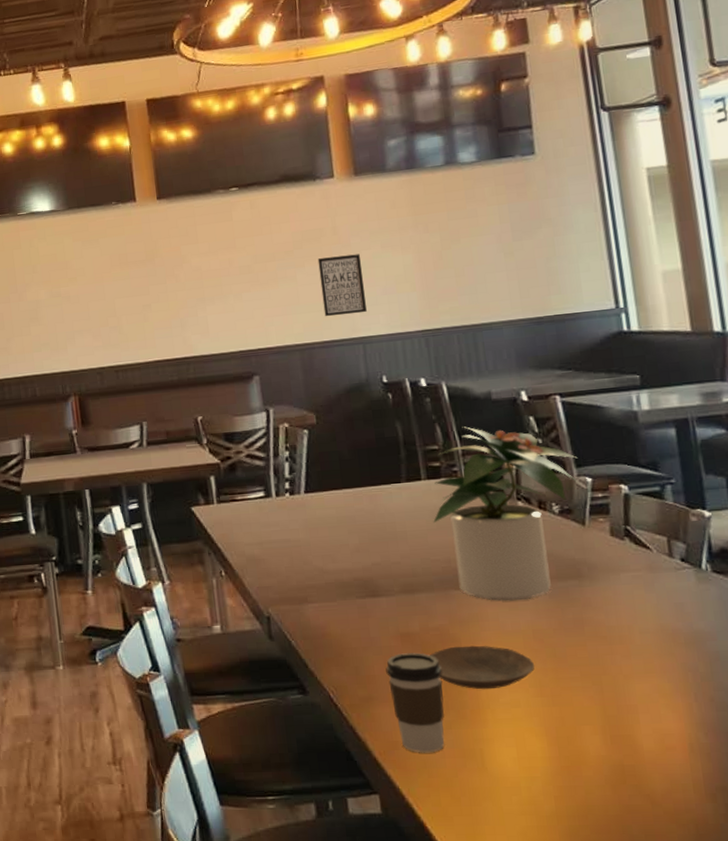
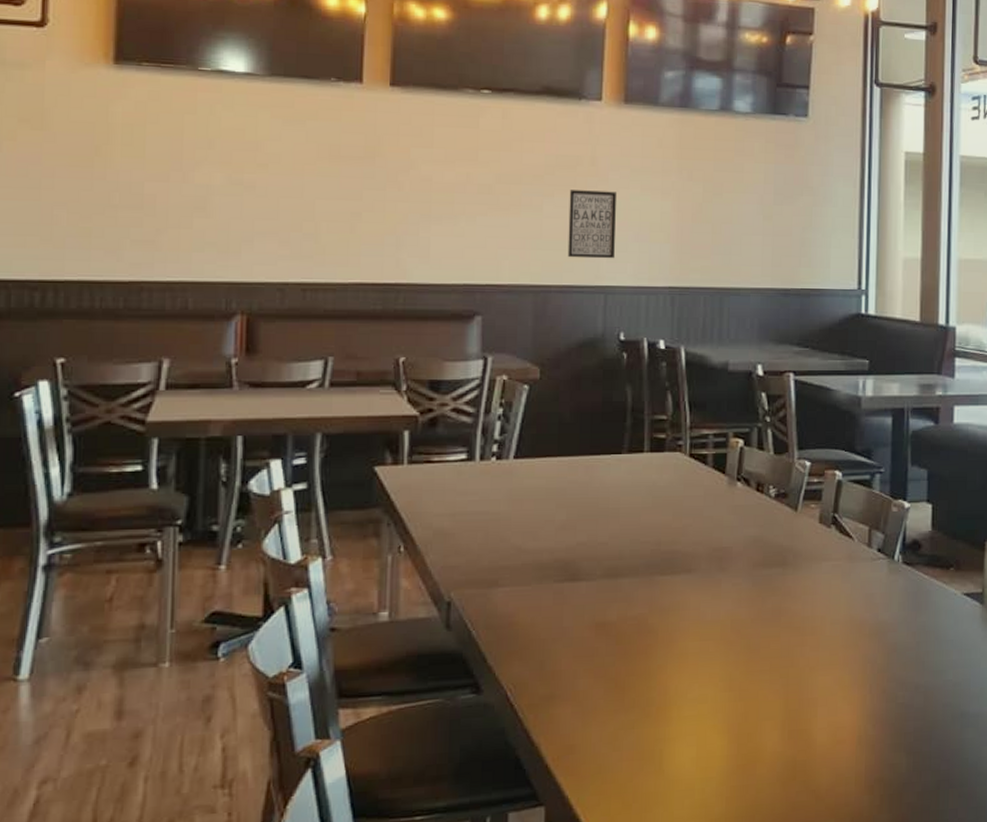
coffee cup: present [385,653,445,753] -> none [574,644,634,757]
plate: present [430,645,534,690] -> none [624,636,727,685]
potted plant: present [433,426,580,601] -> none [649,397,801,589]

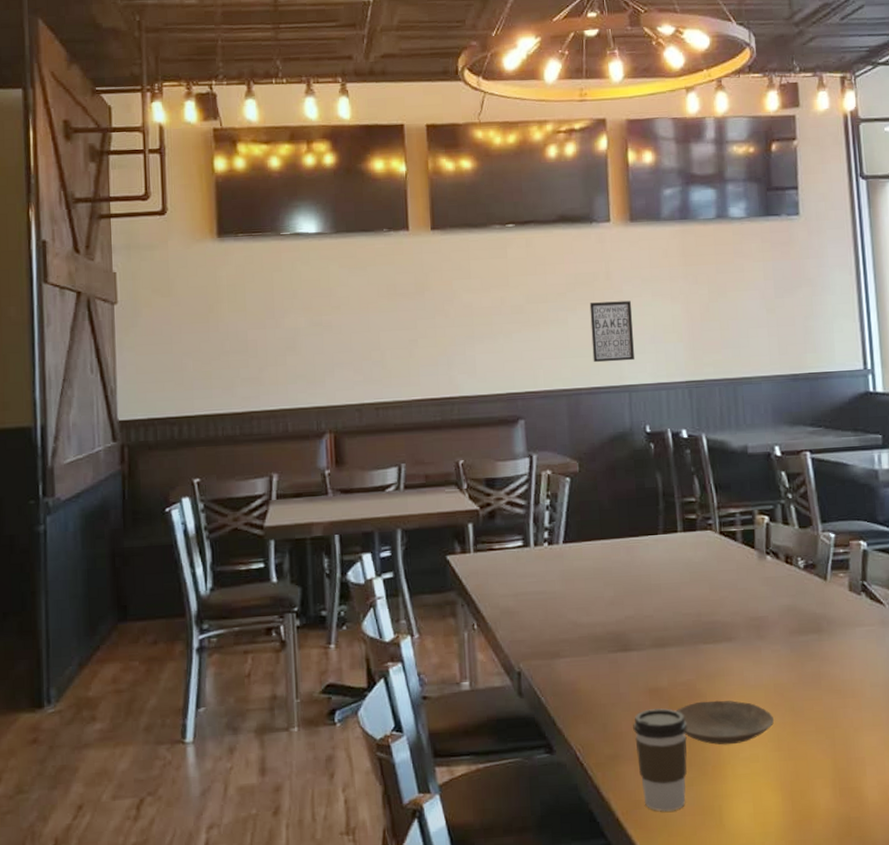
coffee cup: none [574,644,634,757] -> present [633,708,688,812]
plate: none [624,636,727,685] -> present [676,700,774,745]

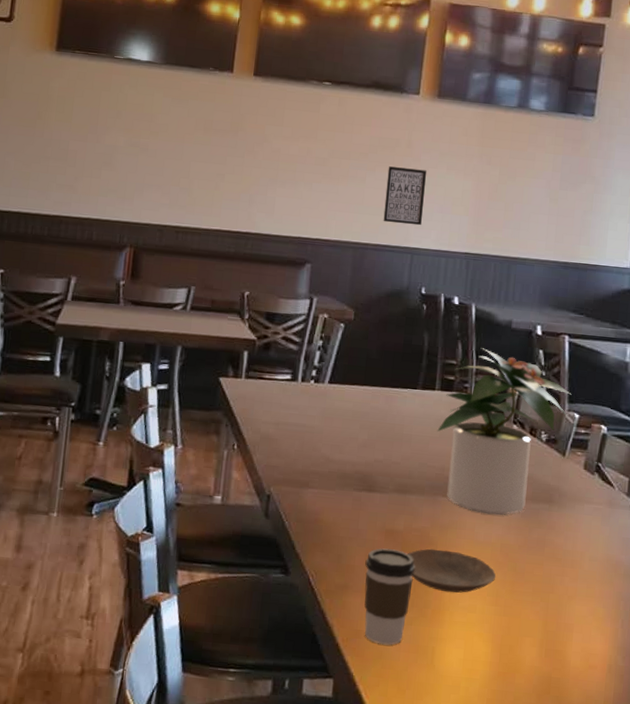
potted plant: none [687,479,824,655] -> present [437,348,572,515]

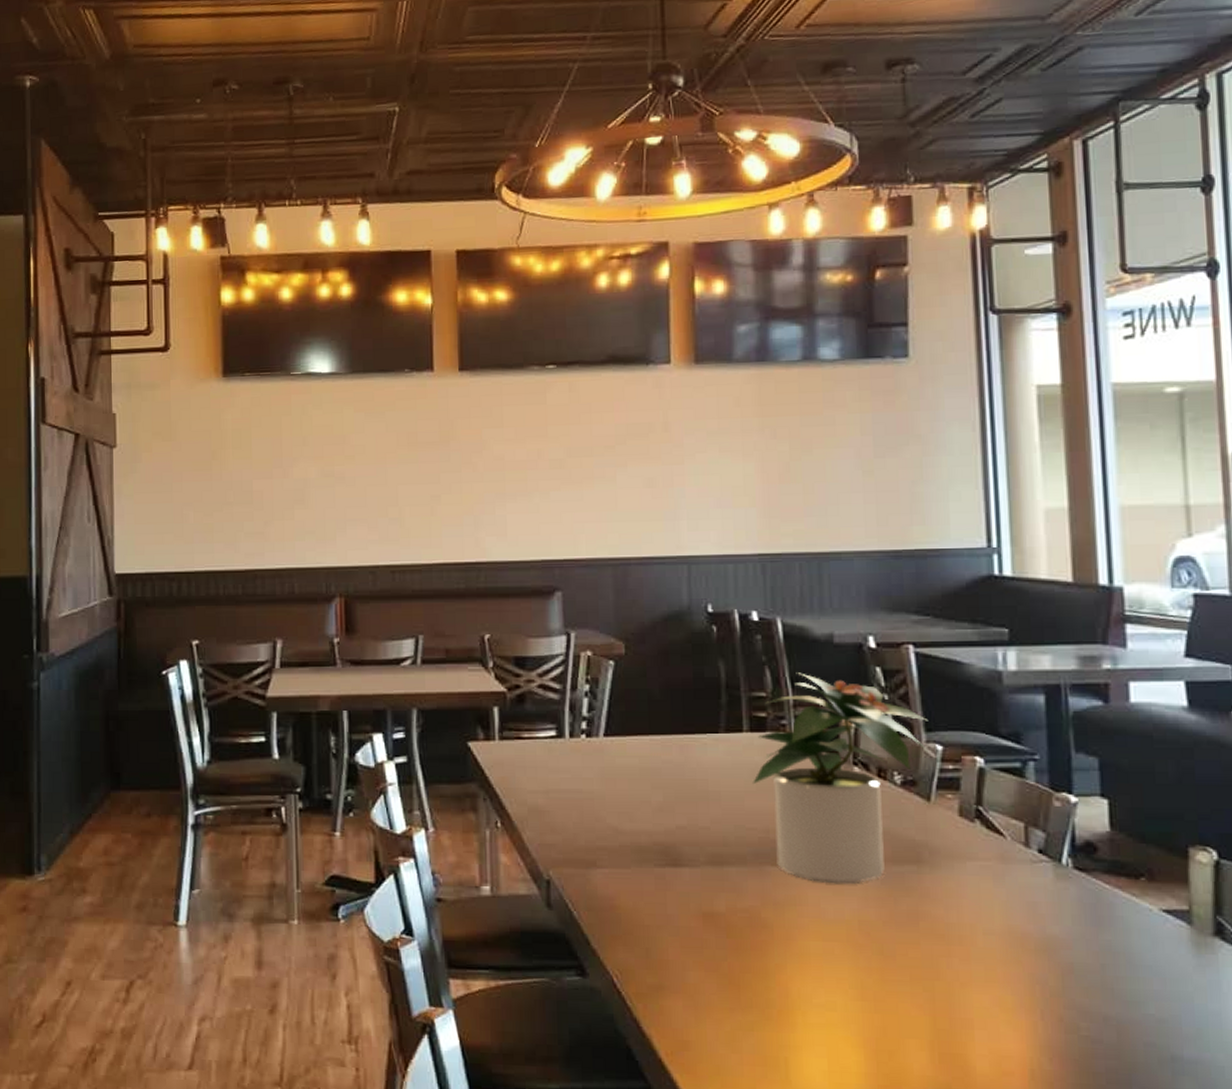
coffee cup: present [364,548,415,645] -> none [682,936,748,1058]
wall art: present [383,166,426,226] -> none [643,456,696,529]
plate: present [407,549,496,593] -> none [735,933,857,988]

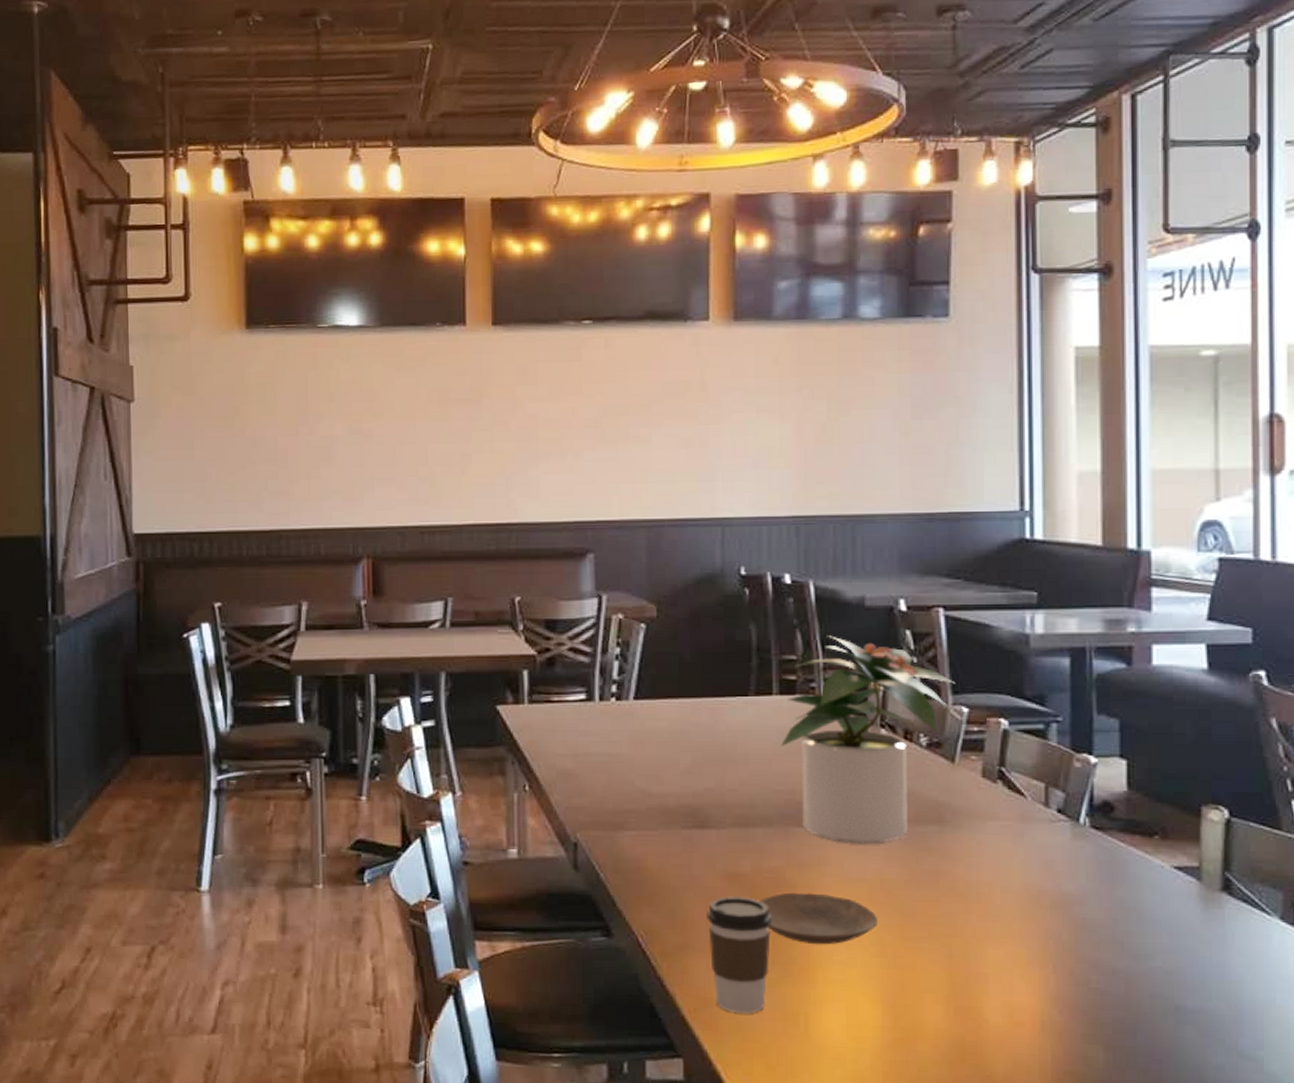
coffee cup: none [682,936,748,1058] -> present [707,896,772,1014]
plate: none [735,933,857,988] -> present [760,892,877,945]

